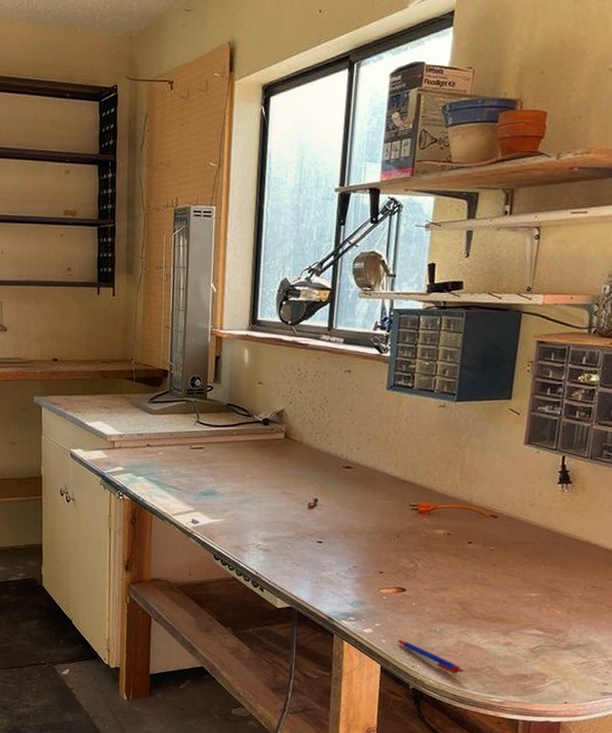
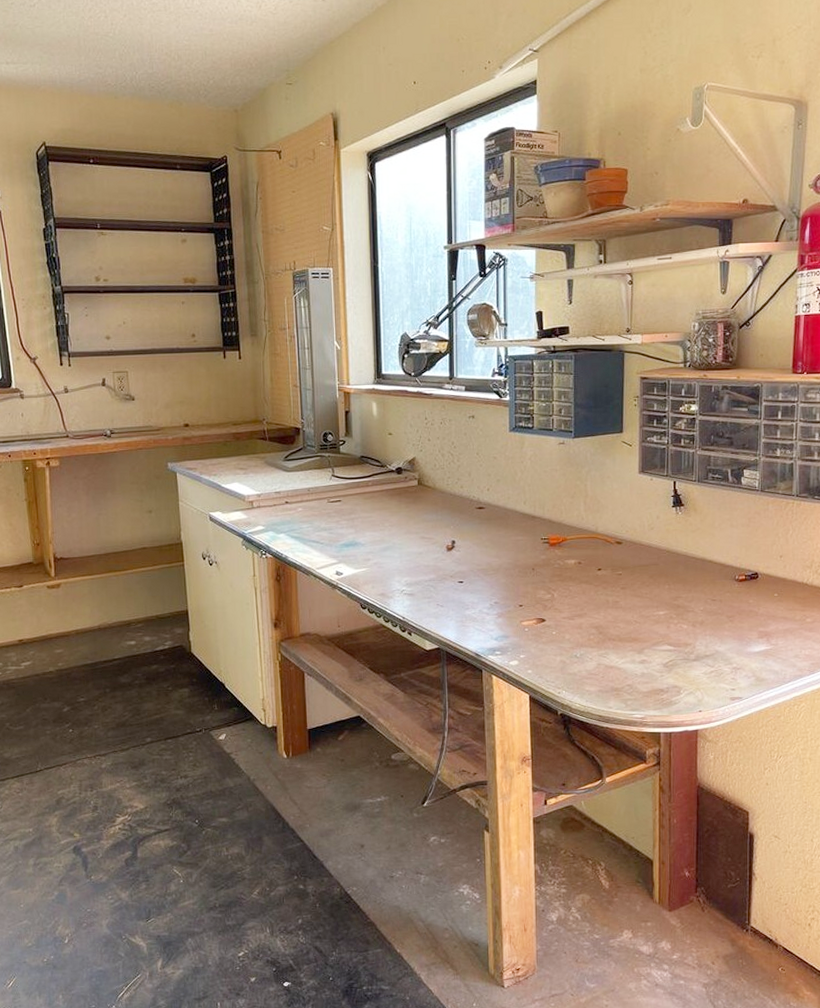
pen: present [397,640,464,674] -> none [542,669,606,696]

